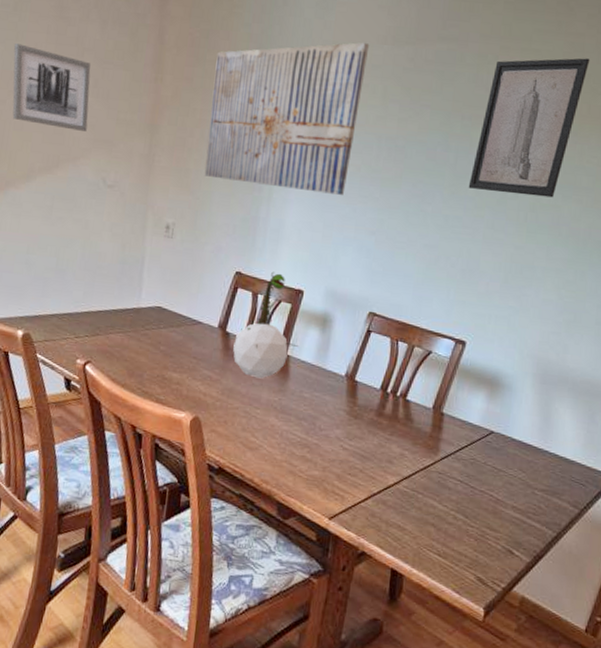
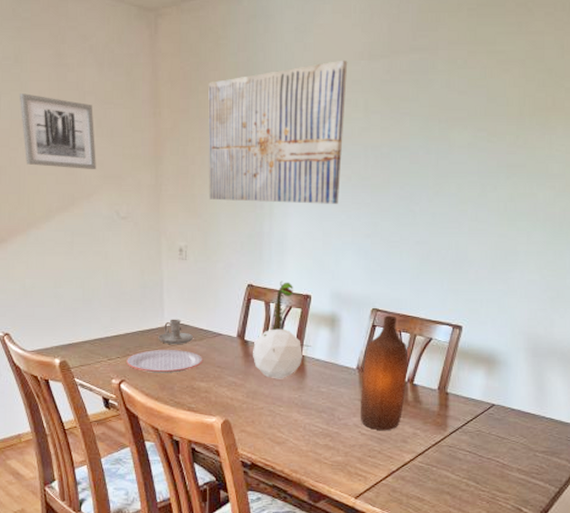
plate: none [95,331,179,360] -> present [127,349,203,374]
candle holder: none [132,300,170,330] -> present [158,319,193,345]
bottle: none [344,321,404,448] -> present [361,316,408,431]
wall art: present [468,58,590,198] -> none [451,54,551,187]

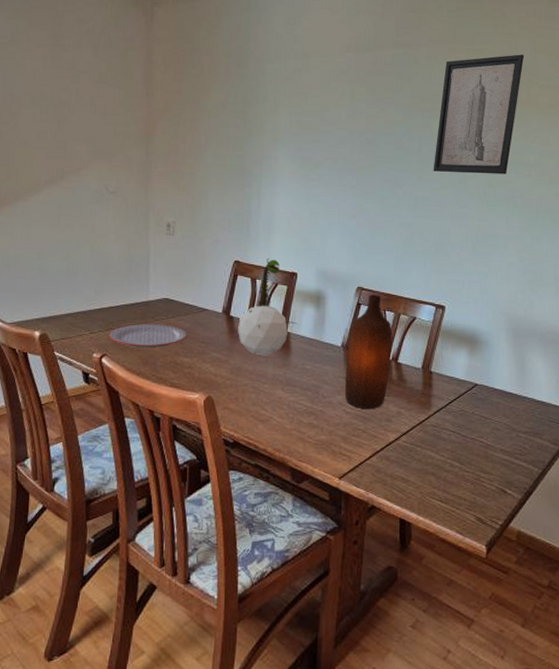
wall art: present [20,93,96,170] -> none [14,70,88,146]
candle holder: present [158,319,193,345] -> none [142,293,178,320]
wall art: present [208,60,348,204] -> none [198,51,335,185]
wall art: none [451,54,551,187] -> present [433,54,525,175]

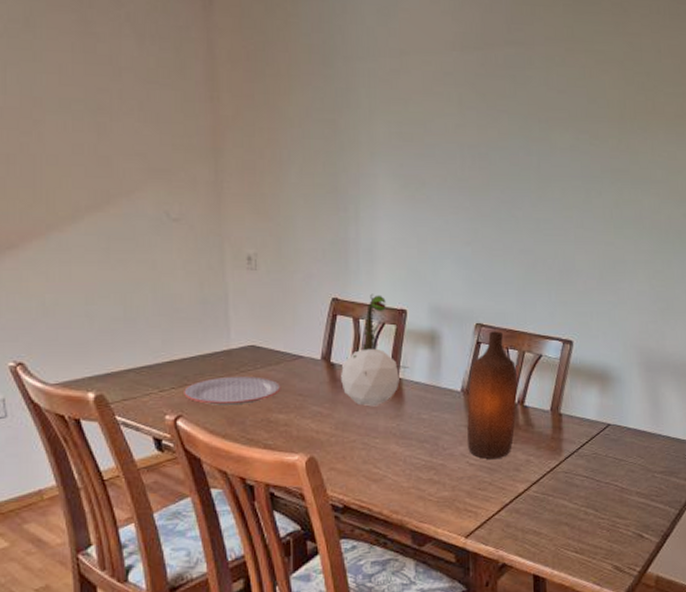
wall art: present [433,54,525,175] -> none [554,57,649,193]

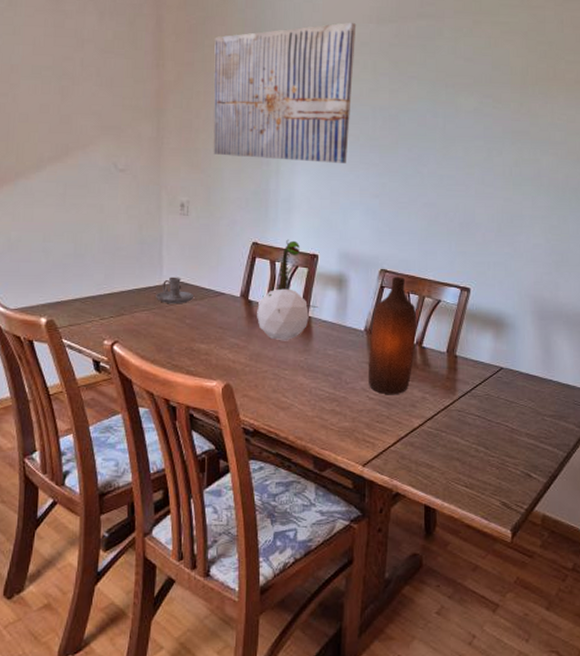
plate: present [184,375,281,406] -> none [121,308,204,335]
candle holder: none [224,340,267,371] -> present [156,277,193,304]
wall art: none [277,49,438,208] -> present [213,22,357,163]

